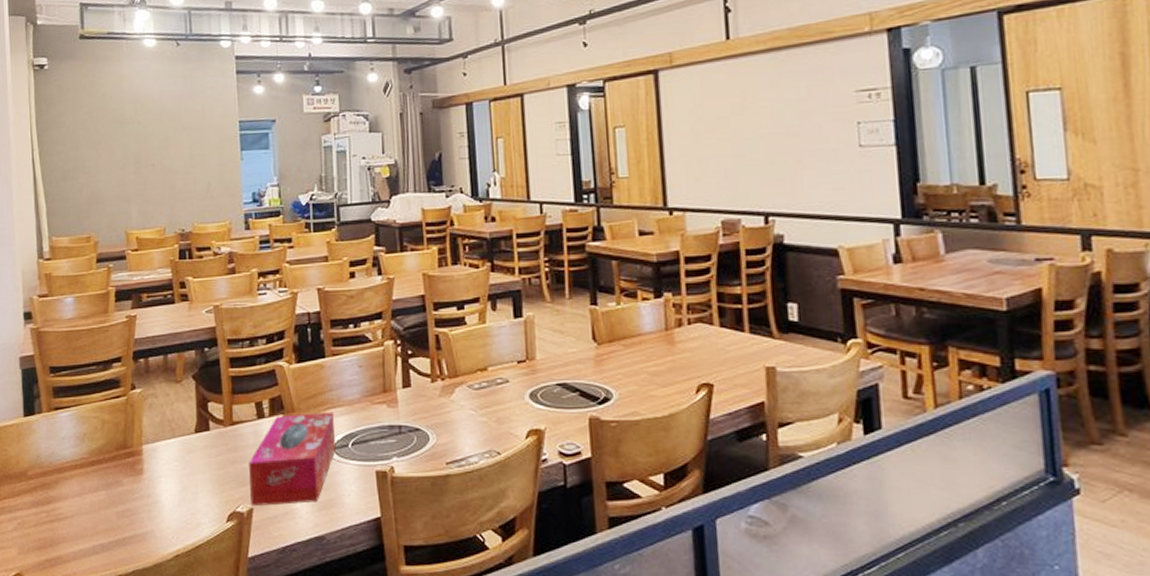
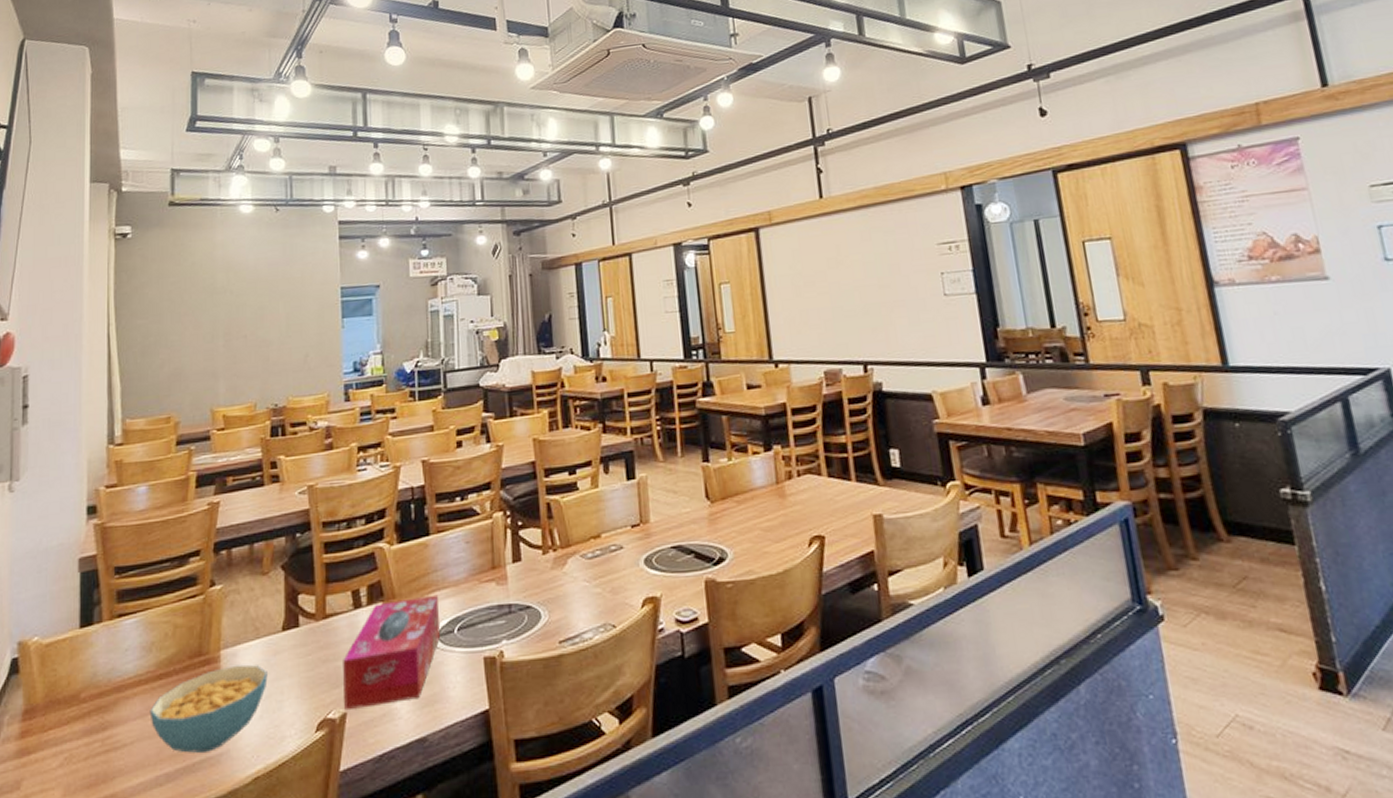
cereal bowl: none [85,459,184,530] -> present [149,664,268,753]

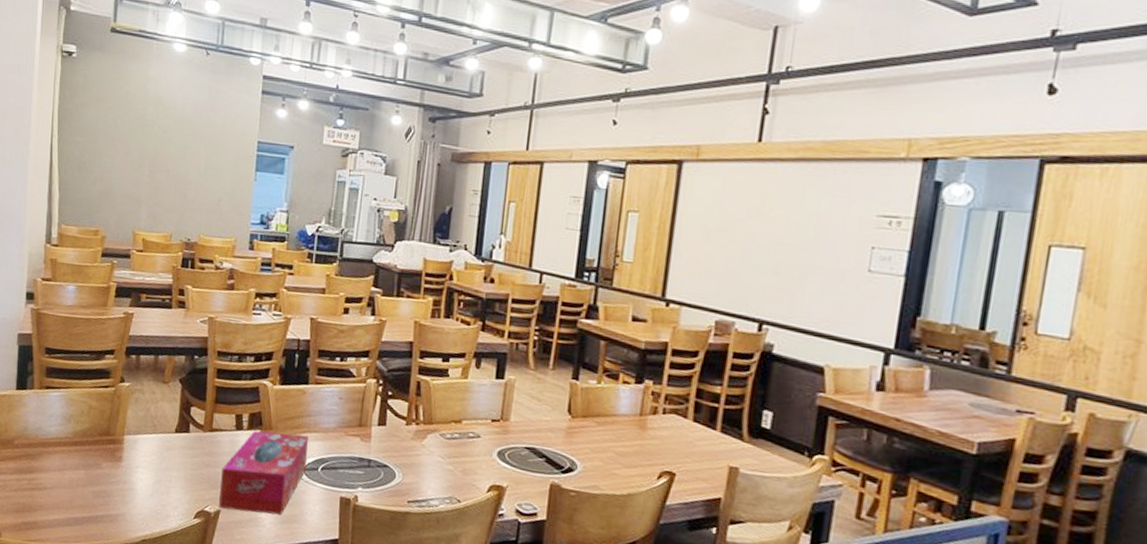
cereal bowl: present [149,664,268,753] -> none [66,449,160,511]

